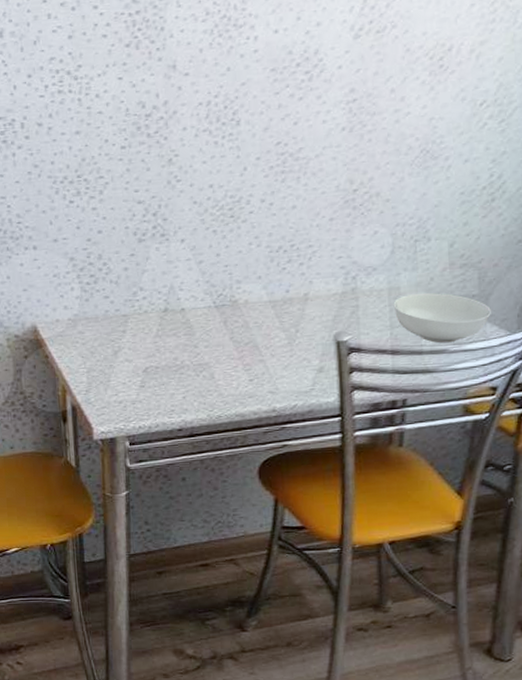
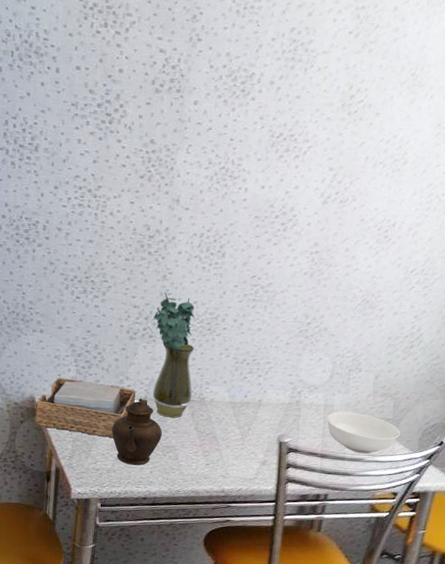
napkin holder: none [40,299,155,363] -> present [34,378,136,439]
teapot: none [131,310,191,392] -> present [112,398,162,466]
vase: none [163,179,222,330] -> present [153,292,195,418]

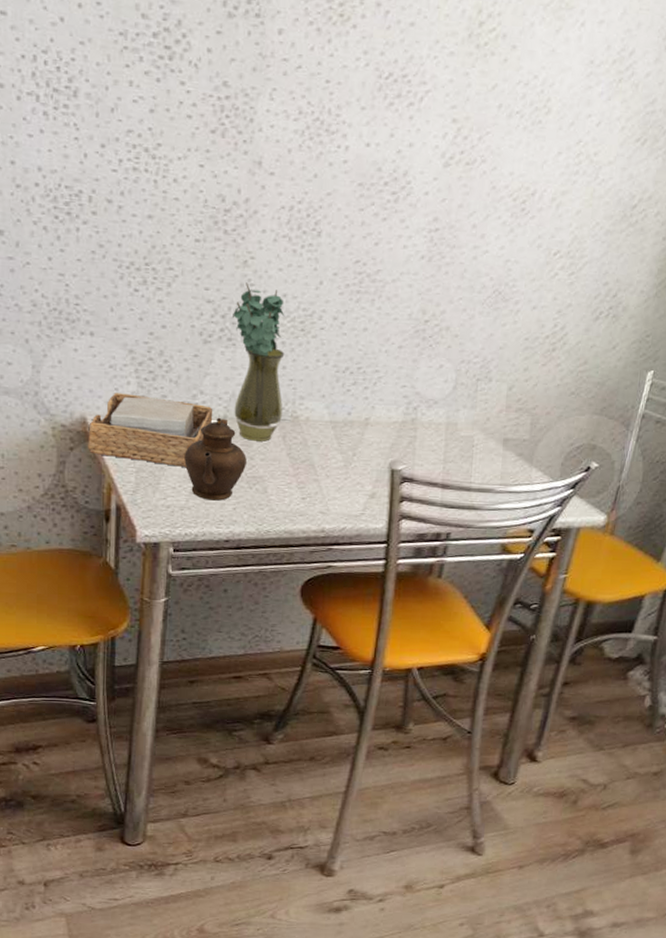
bowl: present [327,411,401,454] -> none [449,431,539,483]

